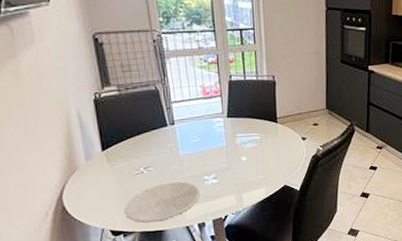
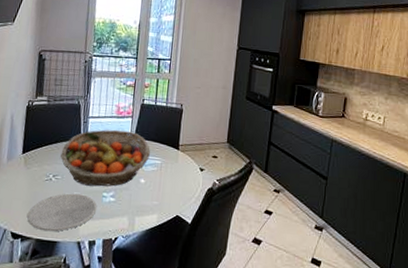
fruit basket: none [147,110,247,173] -> present [60,129,150,187]

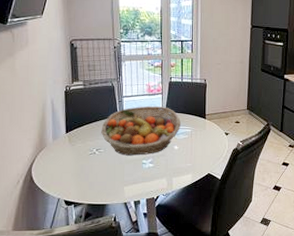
plate: present [27,193,98,232] -> none [78,163,139,197]

